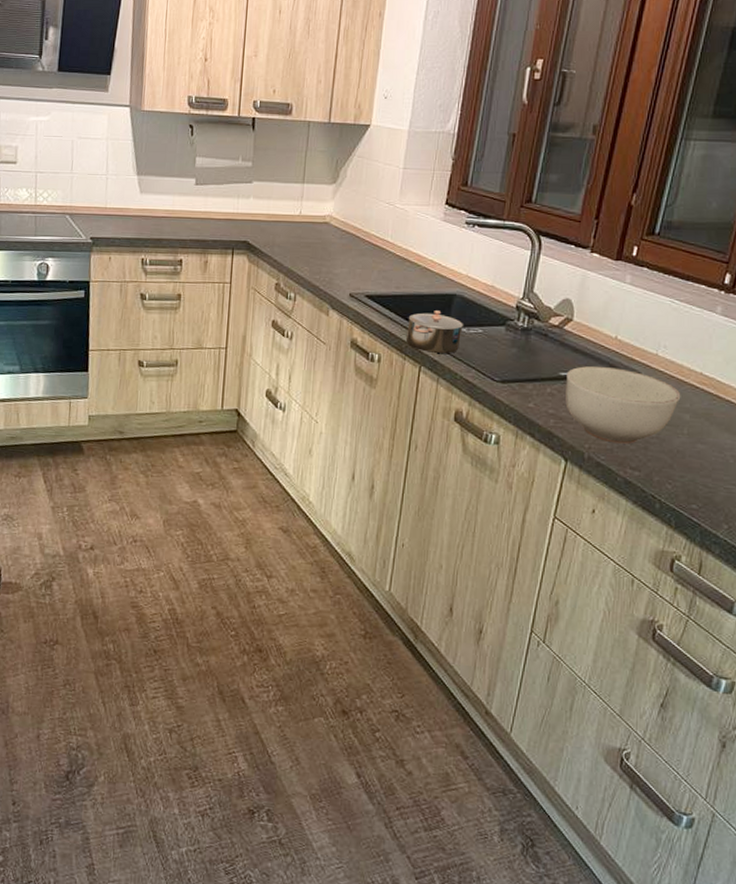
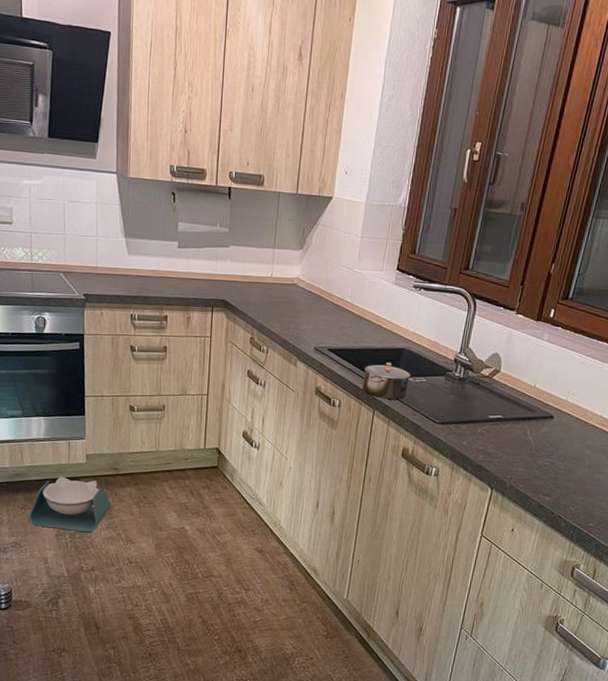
pet bowl: none [23,440,116,506] -> present [29,476,112,533]
bowl: present [565,365,681,444] -> none [493,410,585,475]

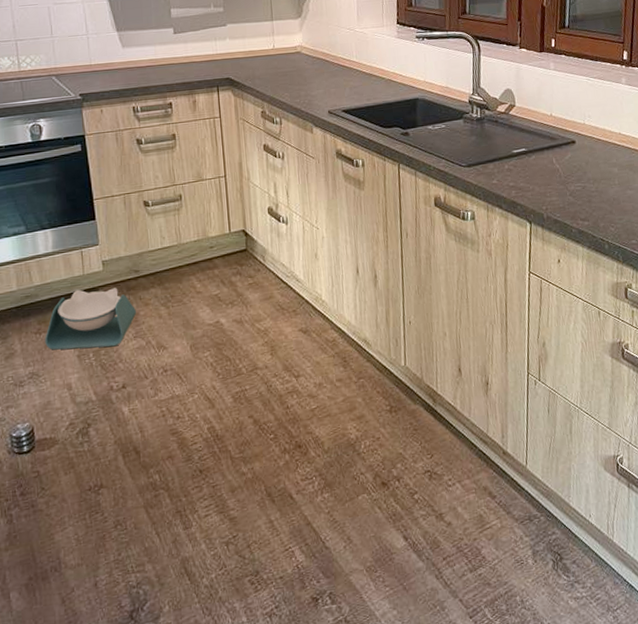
cooking pot: present [362,362,410,400] -> none [381,114,429,152]

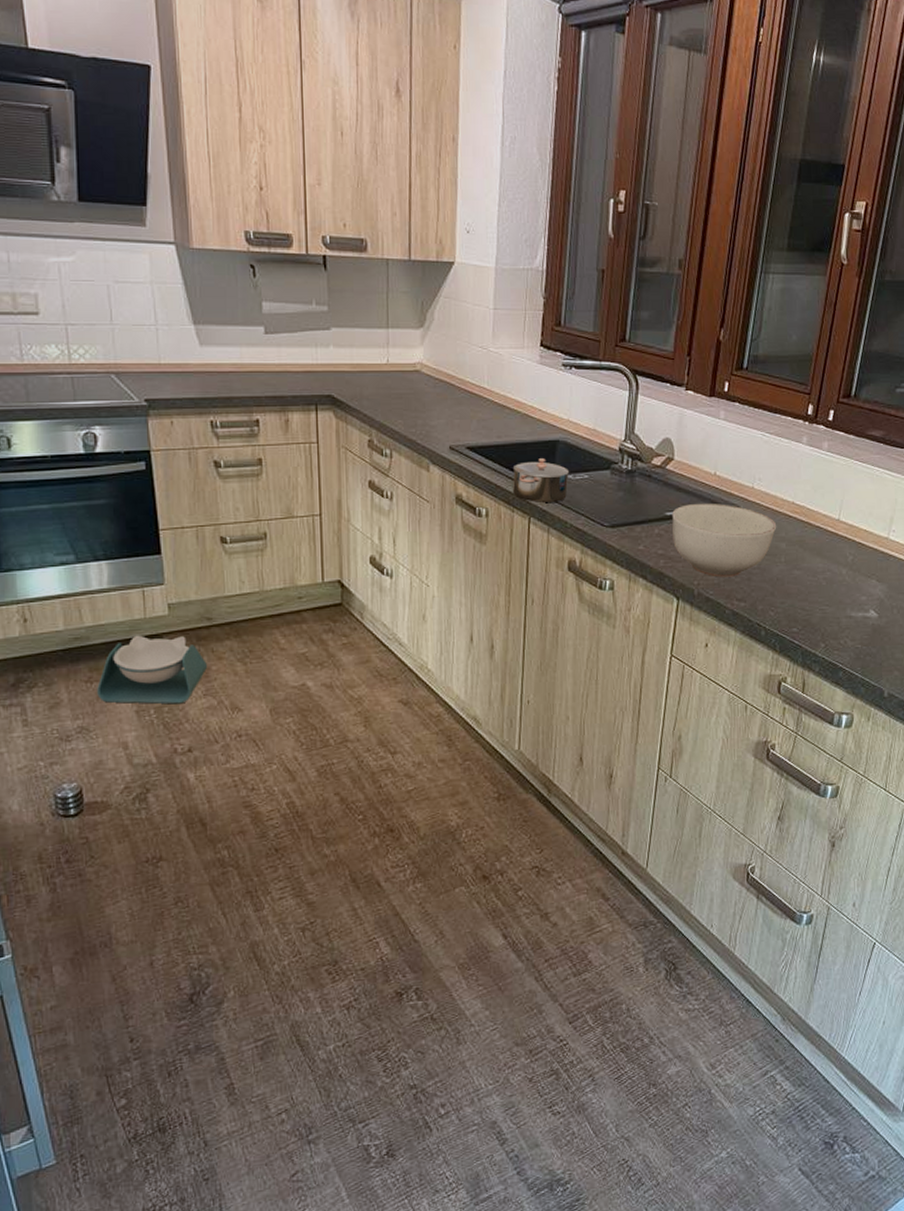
cooking pot: none [381,114,429,152] -> present [512,458,569,504]
bowl: none [518,139,608,202] -> present [672,503,777,577]

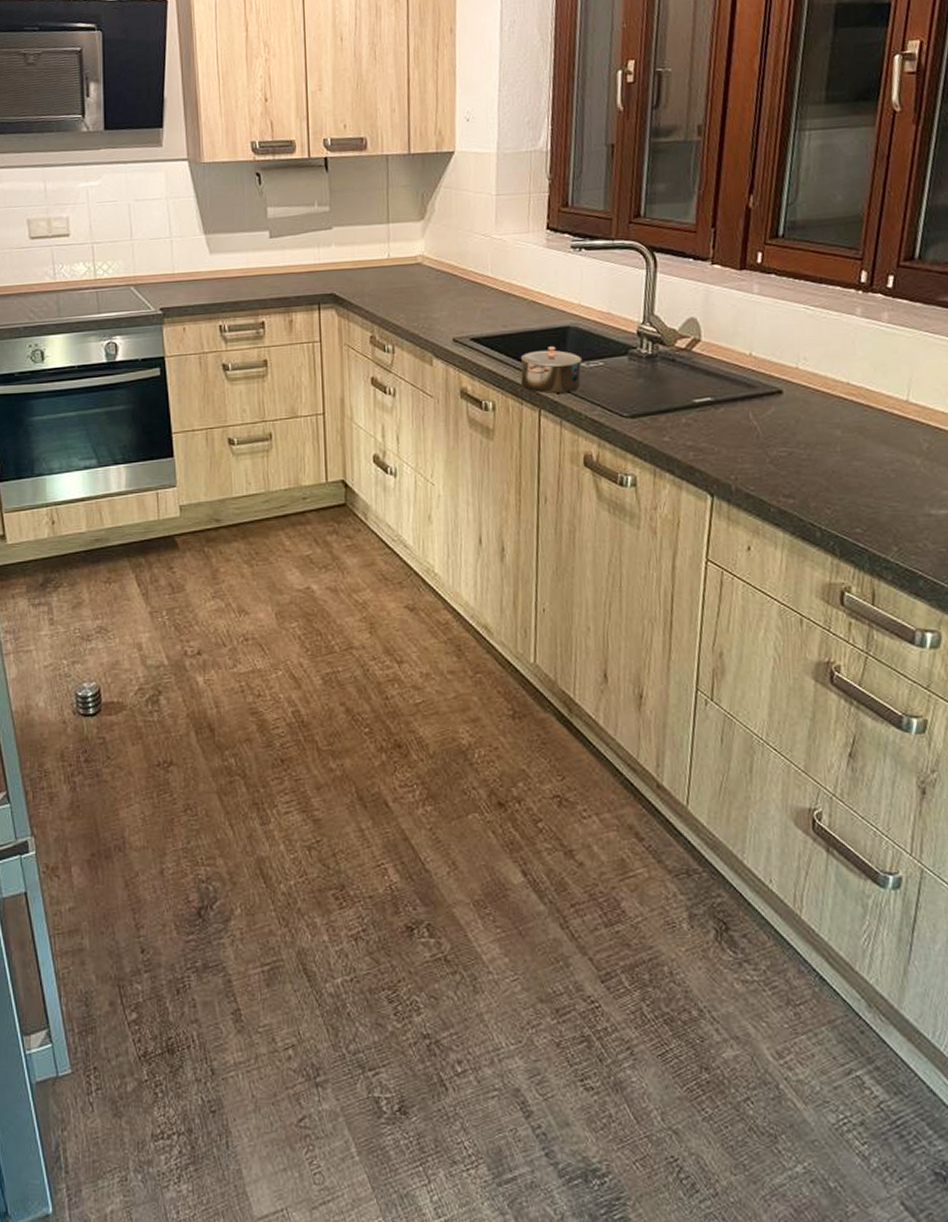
pet bowl: present [97,635,208,704] -> none [115,537,217,606]
bowl: present [672,503,777,577] -> none [701,387,829,471]

